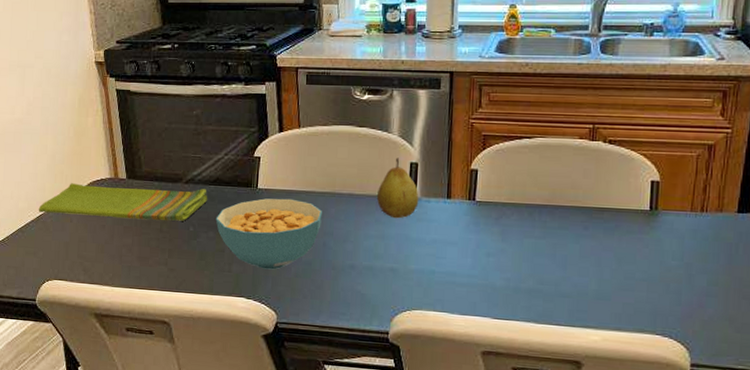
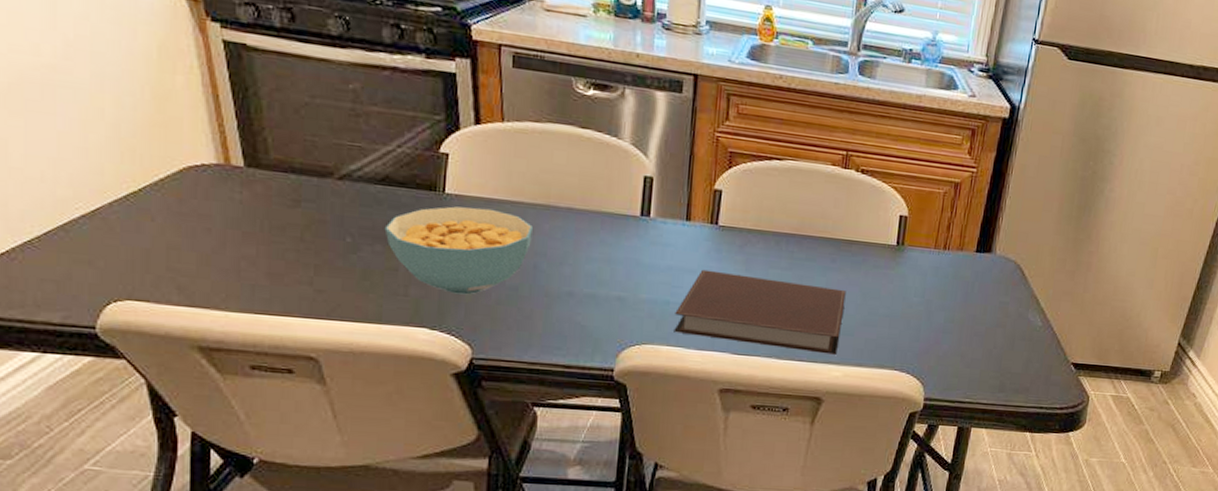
dish towel: present [38,183,208,221] -> none [93,166,373,229]
fruit: present [376,157,419,219] -> none [601,169,654,241]
notebook: none [439,241,600,319] -> present [673,269,846,355]

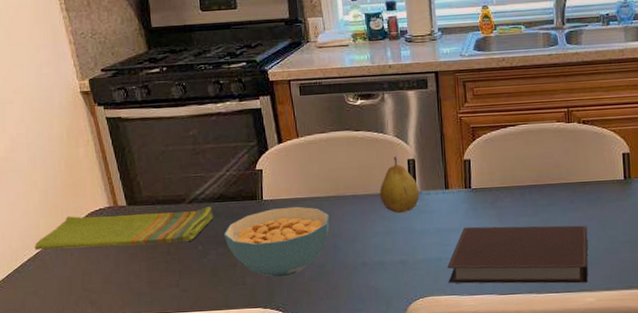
dish towel: none [93,166,373,229] -> present [34,207,214,250]
fruit: none [601,169,654,241] -> present [379,156,420,214]

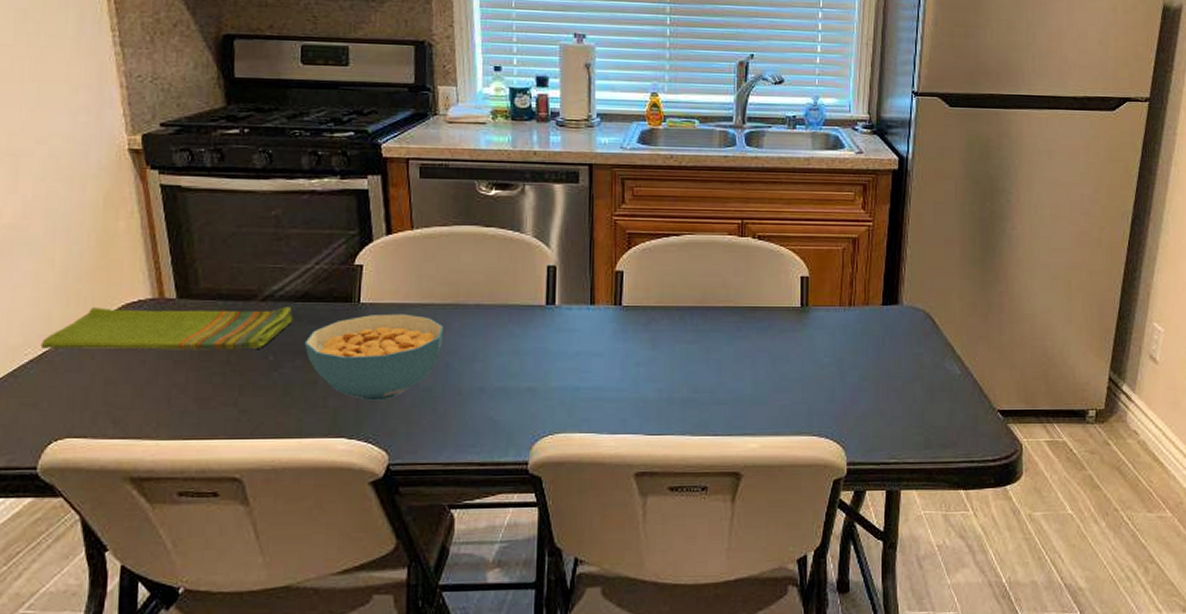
fruit: present [379,156,420,214] -> none [508,261,559,330]
notebook: present [447,225,588,284] -> none [585,351,755,426]

